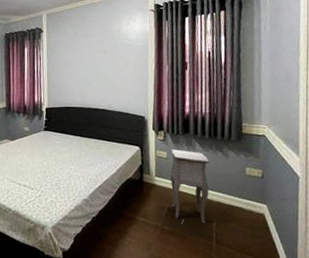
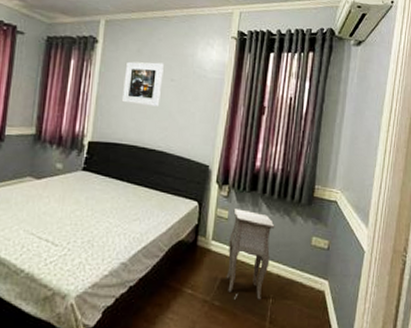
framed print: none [66,40,97,75] -> present [121,61,164,107]

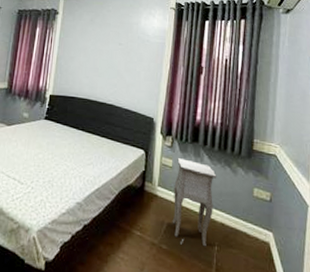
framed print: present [121,61,164,107] -> none [77,29,113,66]

